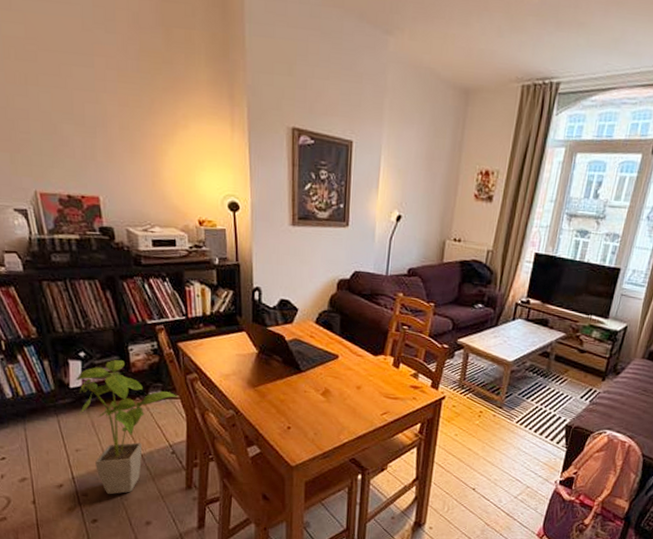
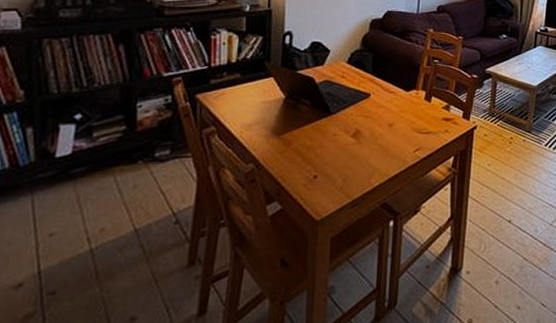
house plant: present [76,360,178,495] -> none [59,119,190,288]

